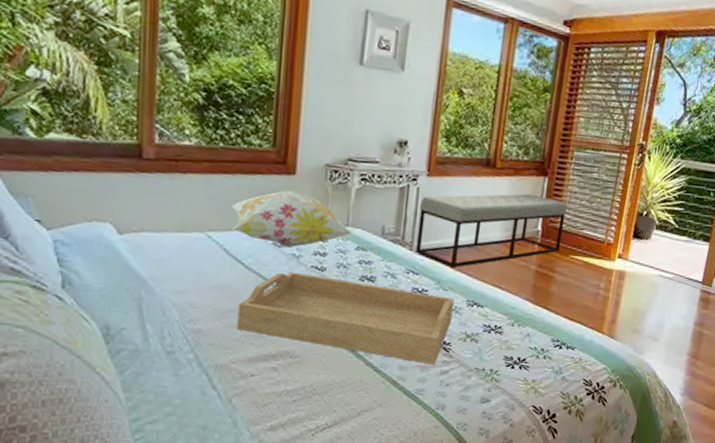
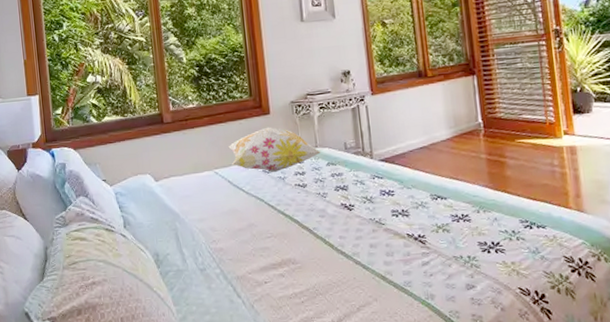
serving tray: present [237,271,454,365] -> none [246,191,421,258]
bench: present [416,193,567,268] -> none [370,92,505,169]

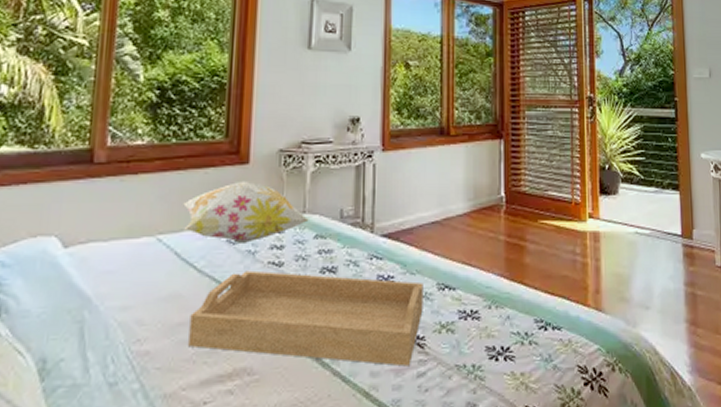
serving tray: none [246,191,421,258] -> present [188,270,423,367]

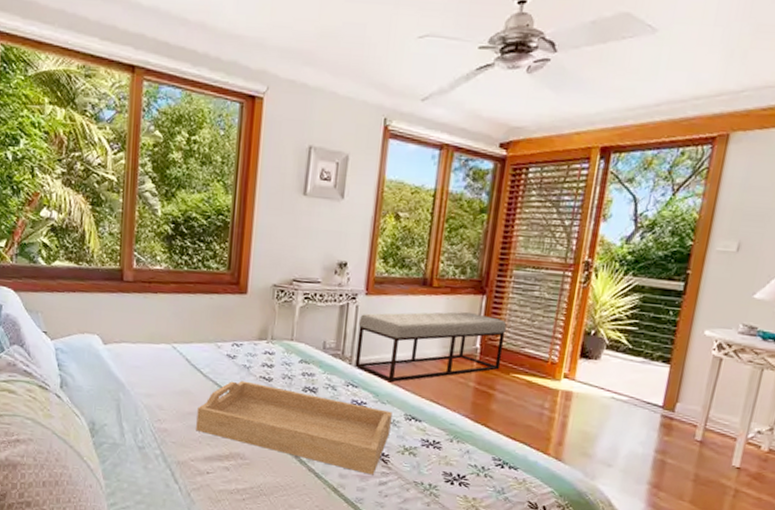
decorative pillow: present [183,180,309,243] -> none [193,307,296,359]
bench: none [377,158,528,248] -> present [355,311,507,383]

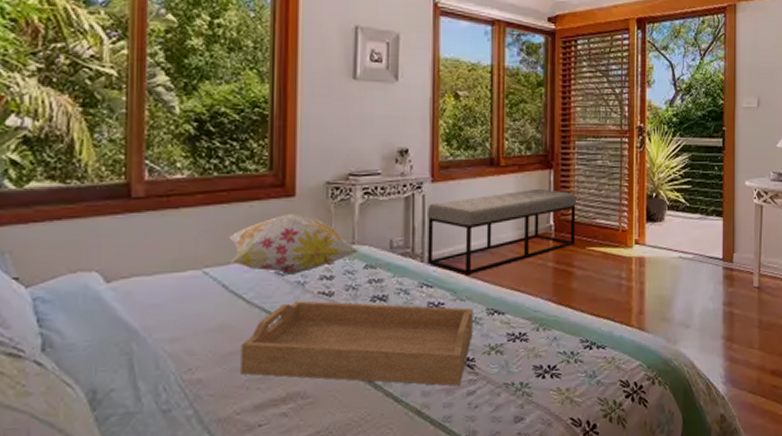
decorative pillow: none [193,307,296,359] -> present [229,213,358,275]

